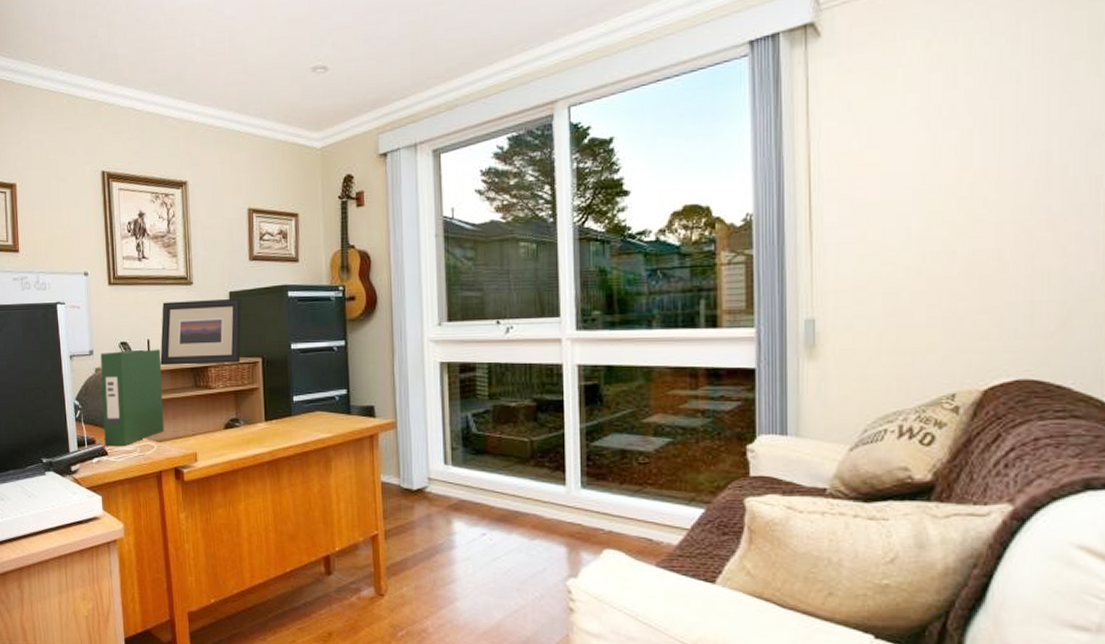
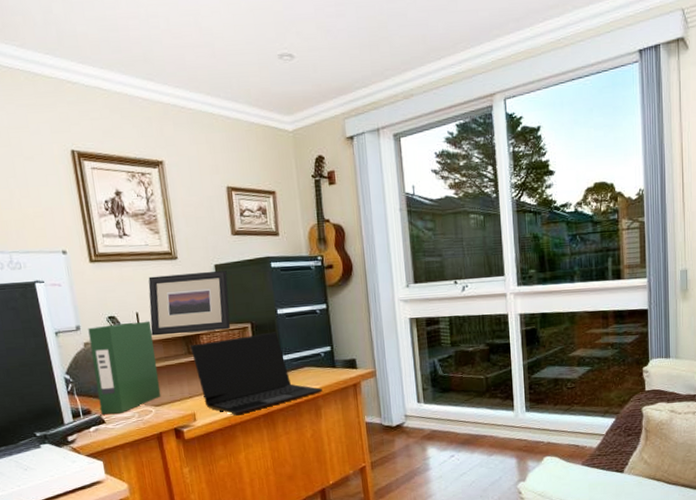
laptop: none [197,369,334,460] -> present [190,332,322,416]

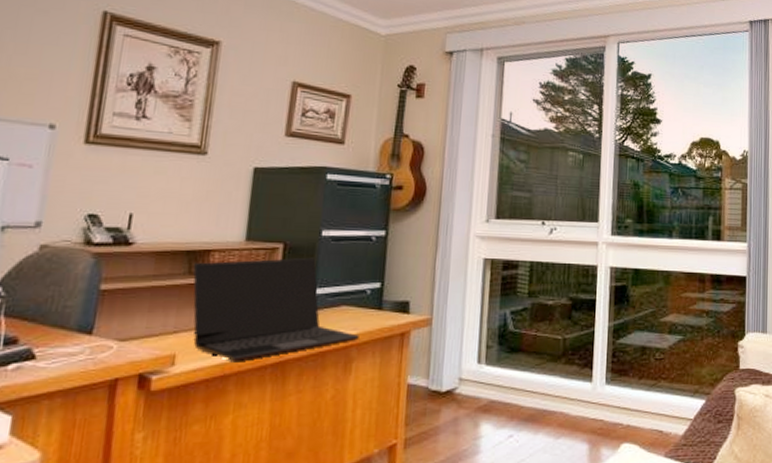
binder: present [88,321,161,416] -> none [33,225,147,348]
picture frame: present [148,270,230,336] -> none [143,171,268,248]

